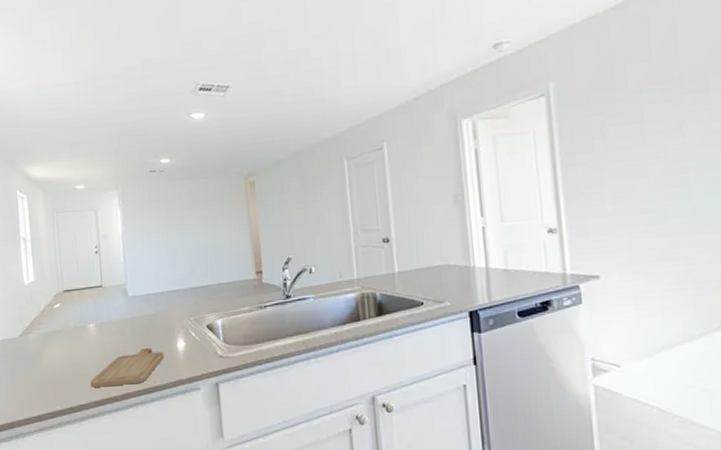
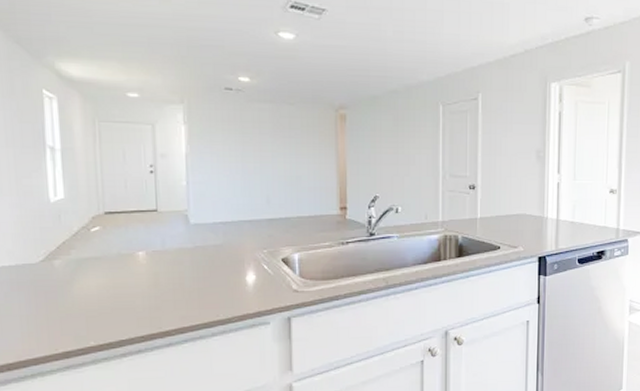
chopping board: present [90,347,165,388] -> none [136,279,231,321]

